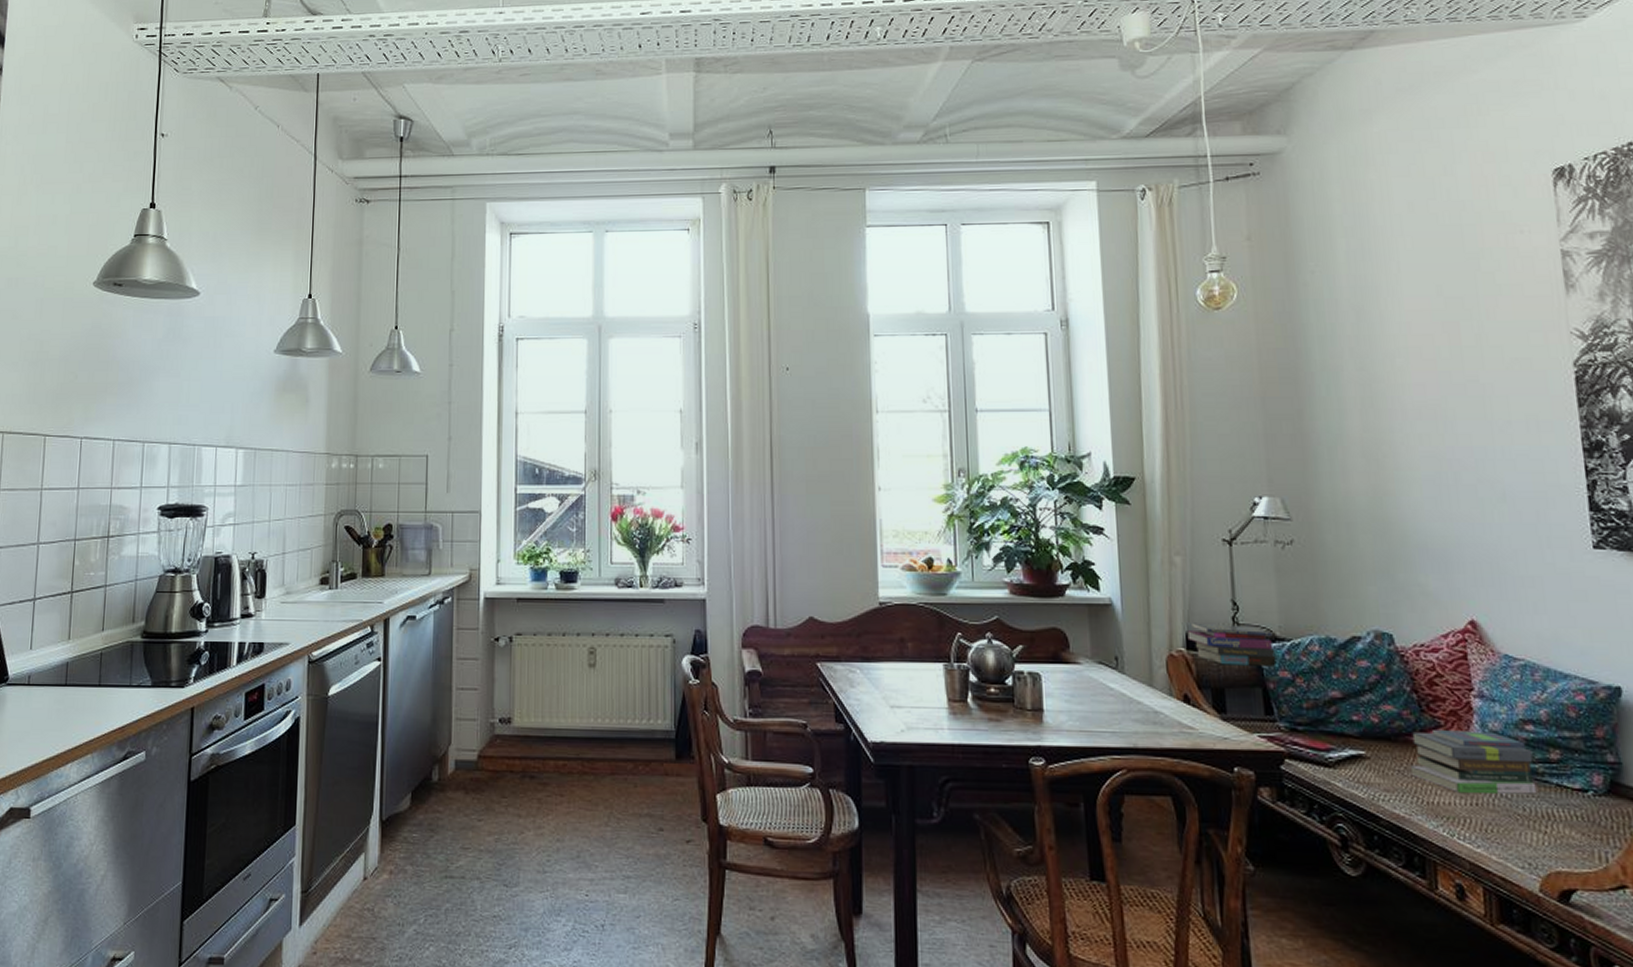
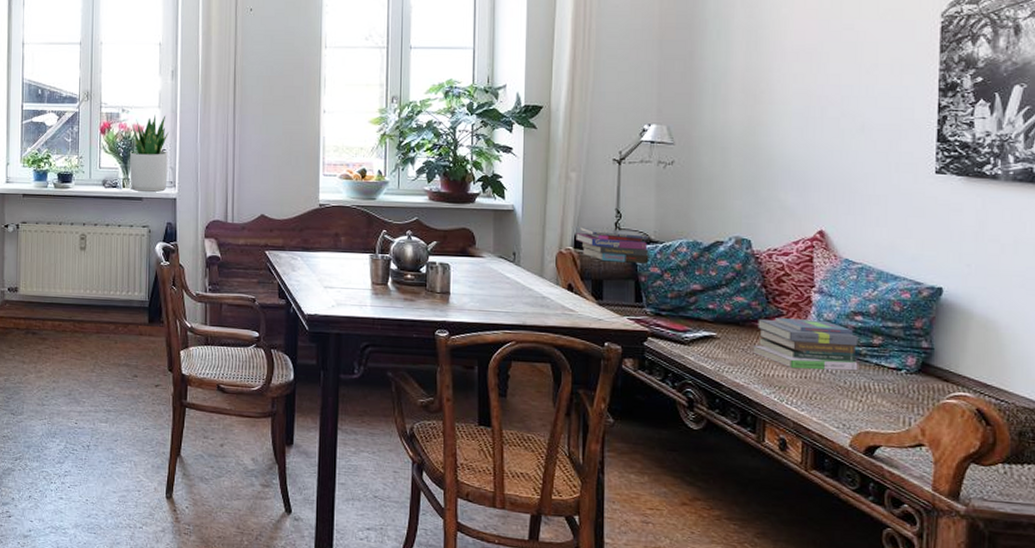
planter: none [648,497,694,591] -> present [130,115,169,192]

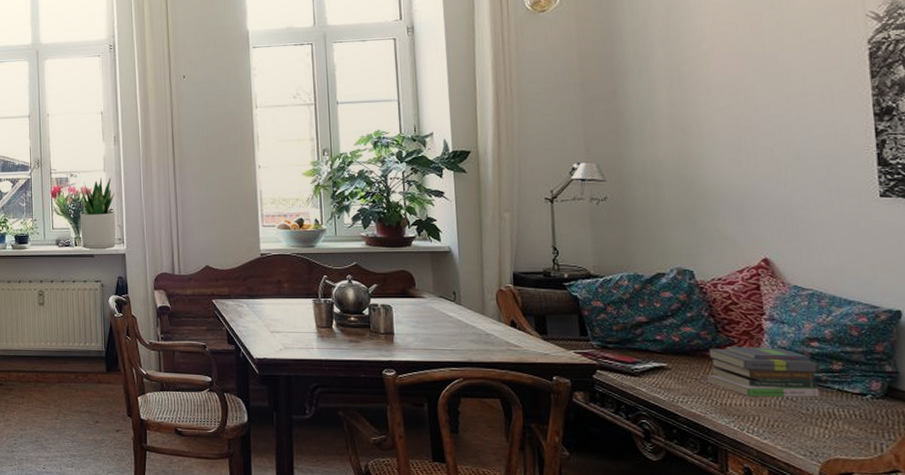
books: present [576,227,649,264] -> none [514,264,591,298]

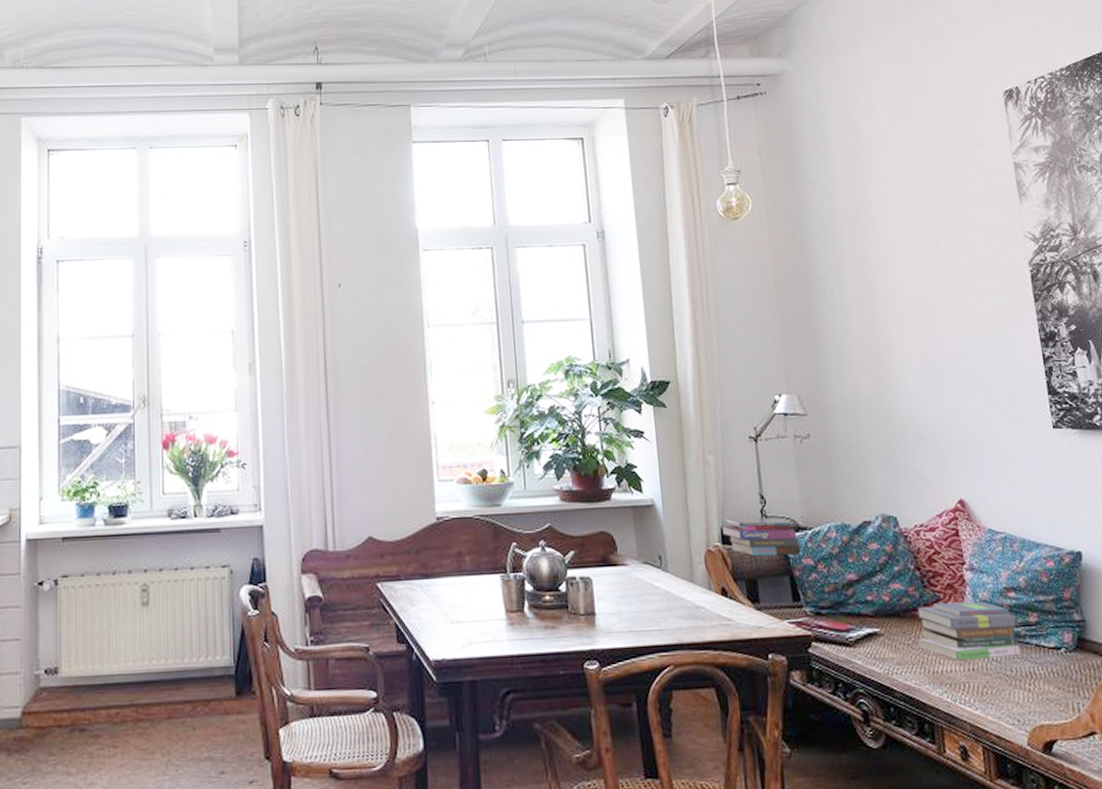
planter: present [79,178,116,249] -> none [201,420,251,520]
books: none [514,264,591,298] -> present [722,517,801,557]

